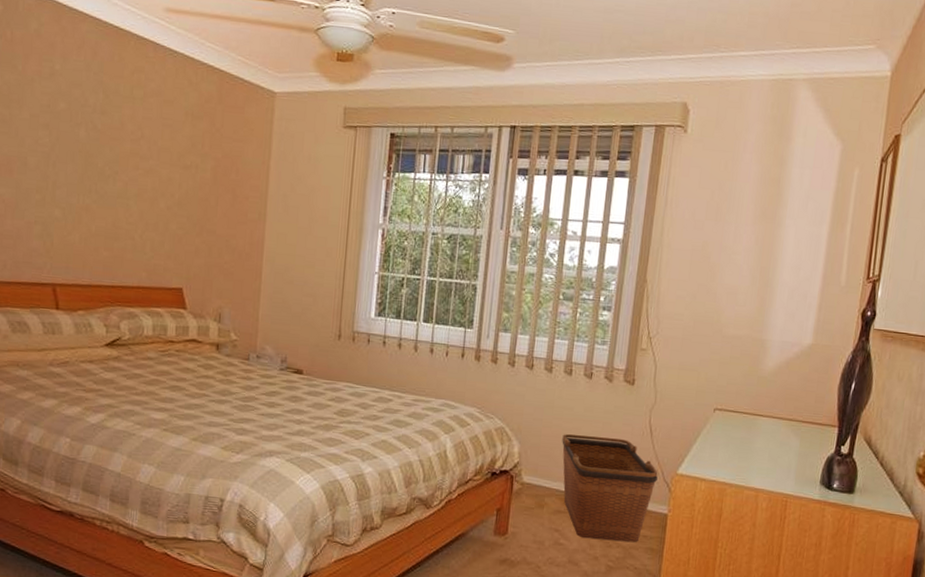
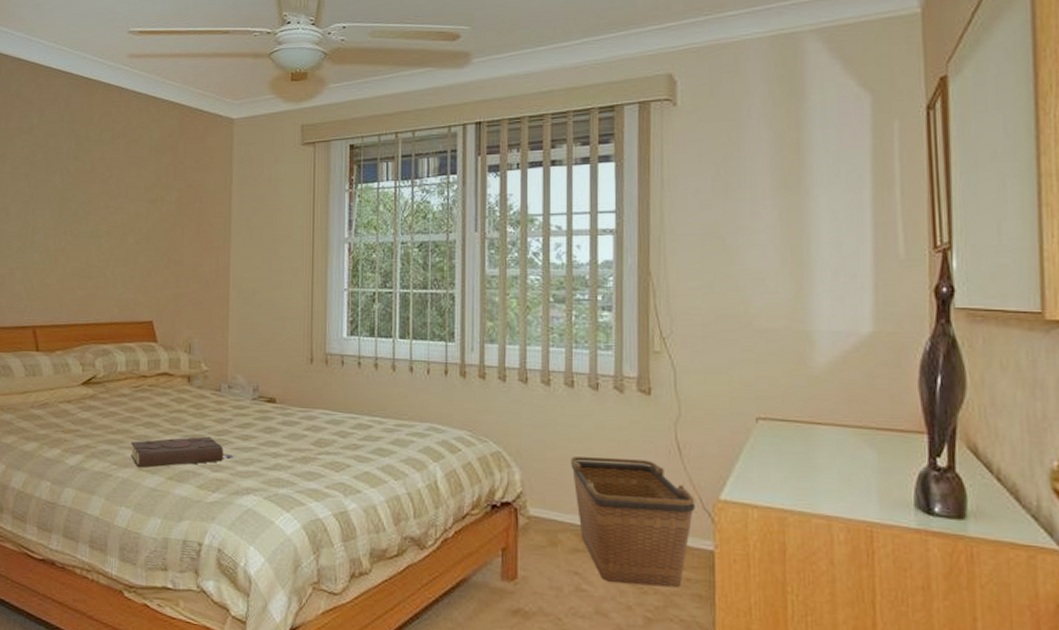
book: none [155,401,258,429] -> present [131,436,233,469]

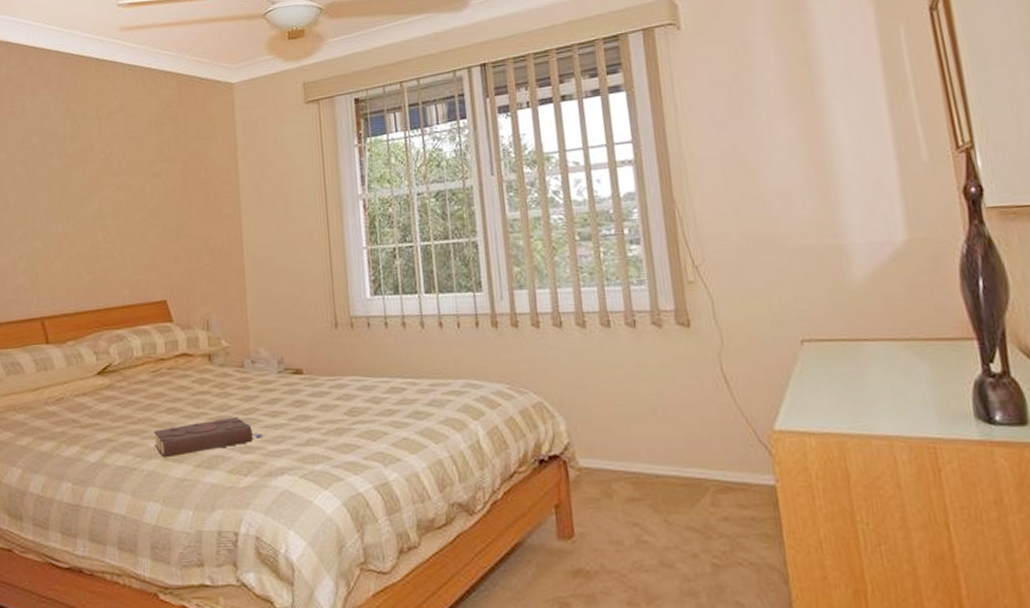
bicycle basket: present [571,456,695,587] -> none [616,396,751,529]

